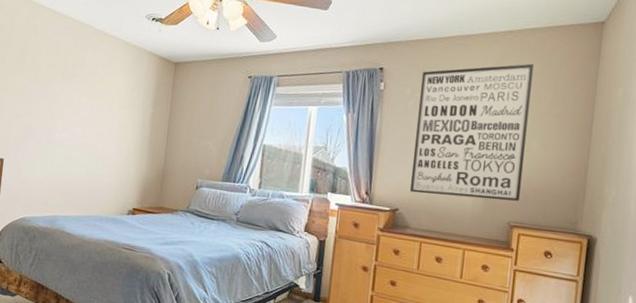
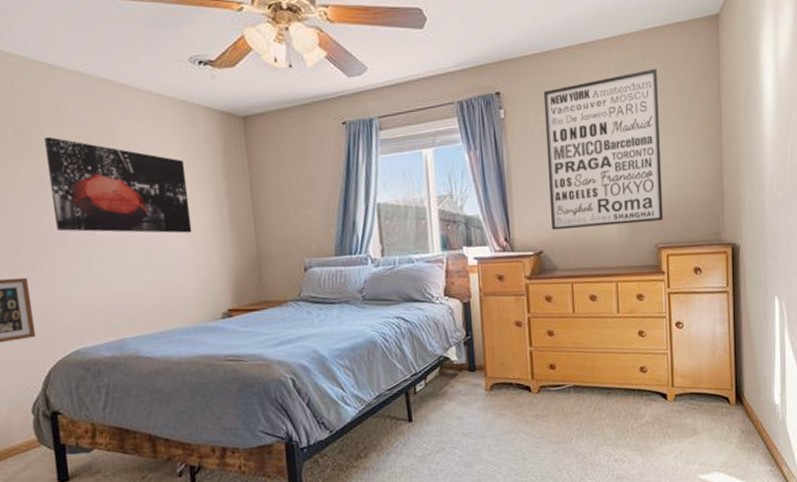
wall art: none [31,60,127,144] -> present [43,136,192,234]

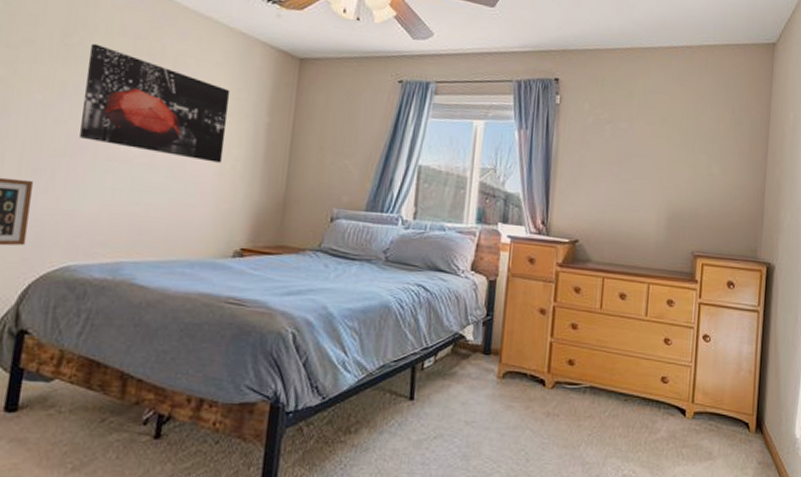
wall art: present [543,68,664,230] -> none [590,82,712,229]

